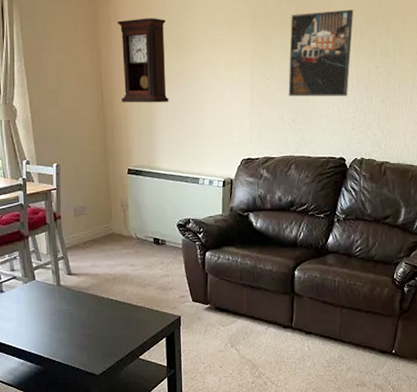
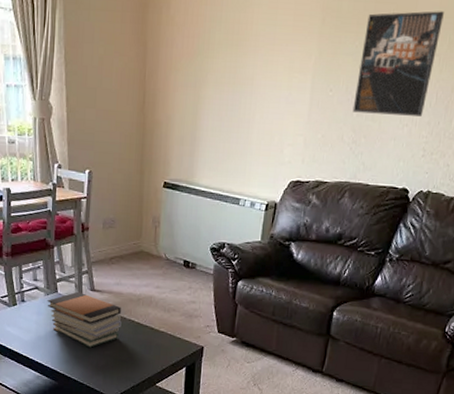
book stack: none [26,277,100,329] -> present [47,291,122,348]
pendulum clock: present [117,18,169,103] -> none [164,9,223,111]

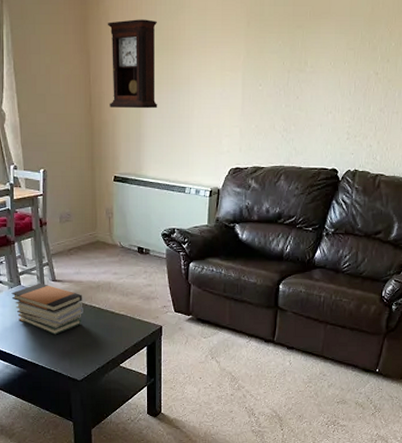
pendulum clock: none [164,9,223,111] -> present [107,19,158,109]
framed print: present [352,11,444,116] -> none [281,11,355,104]

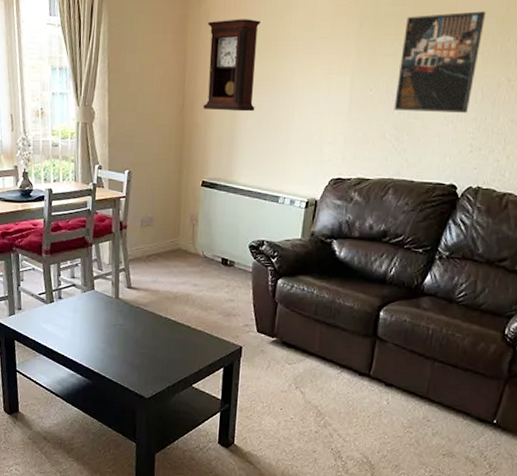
book stack: present [11,283,83,335] -> none [83,289,158,346]
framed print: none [281,11,355,104] -> present [394,11,485,113]

